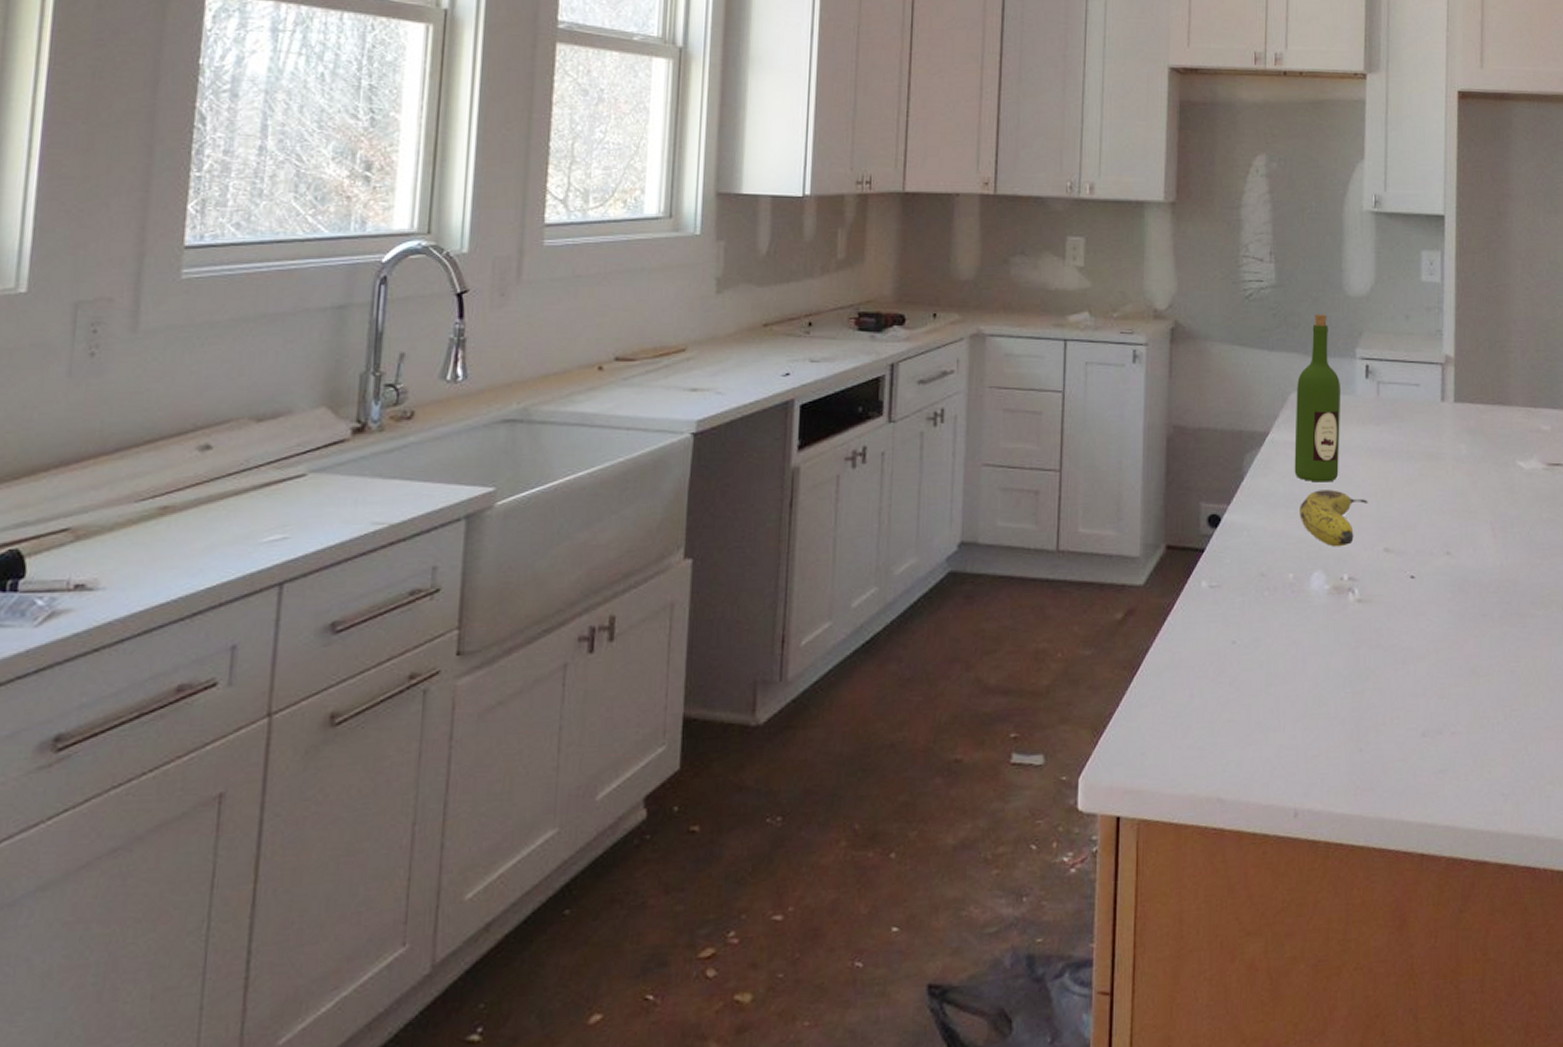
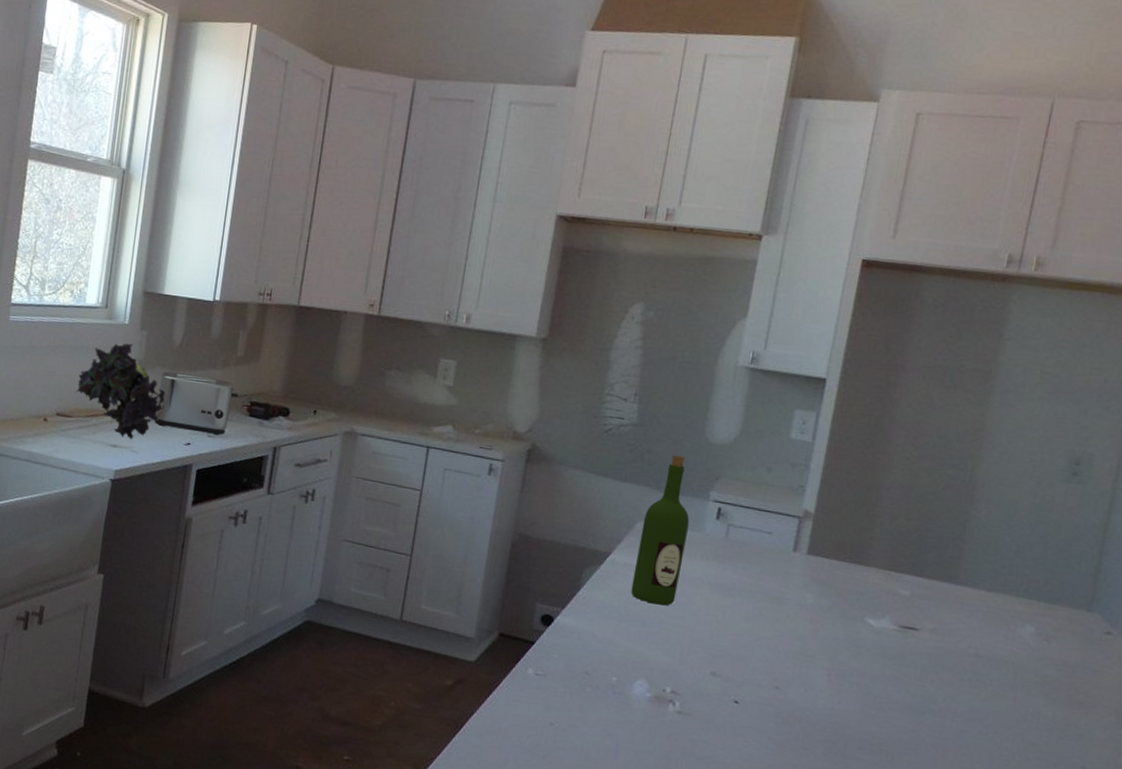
plant: none [636,258,754,378] -> present [74,343,166,439]
toaster: none [742,288,842,359] -> present [154,371,238,436]
fruit: present [1299,489,1368,547] -> none [630,610,702,664]

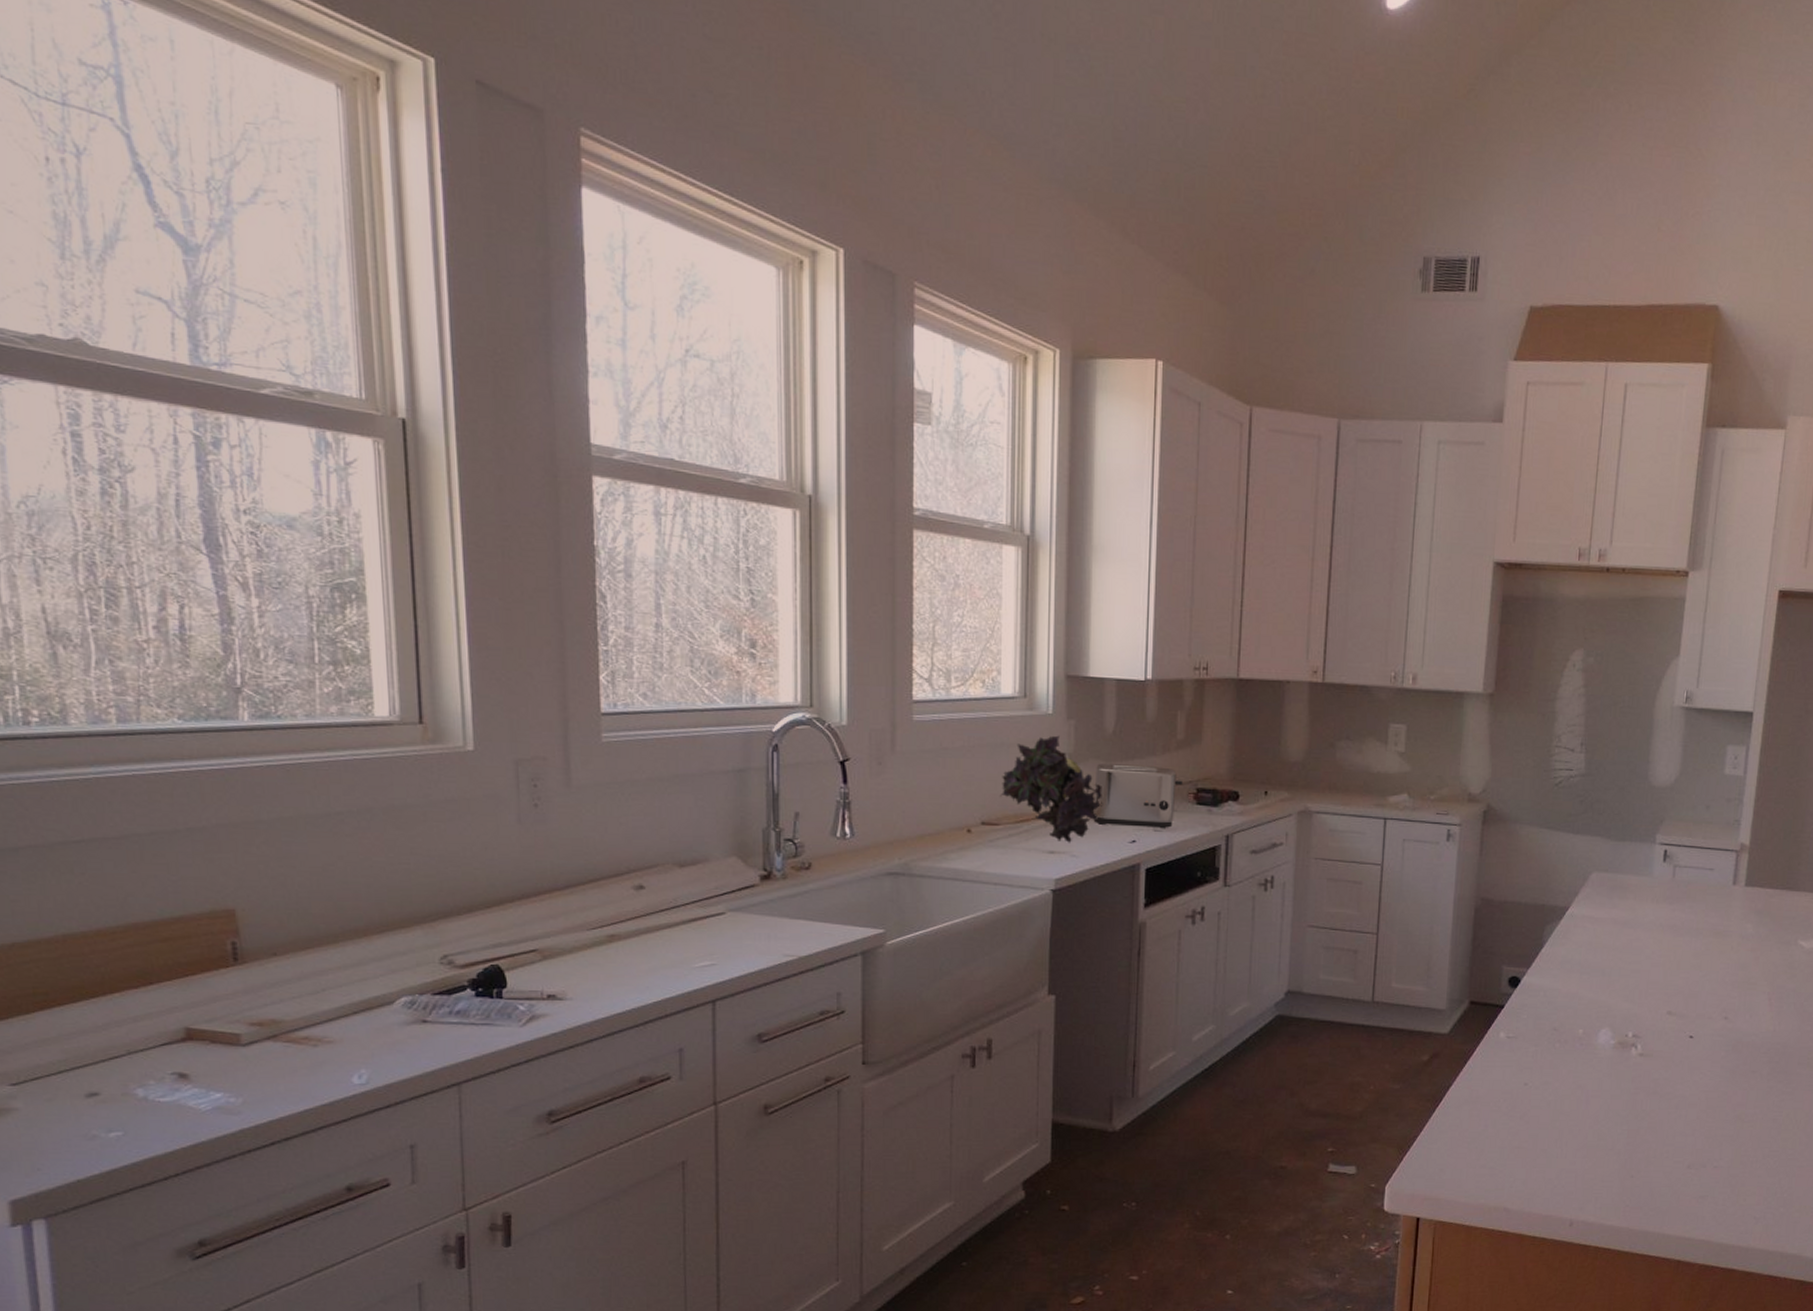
wine bottle: present [630,455,690,606] -> none [1590,802,1639,953]

